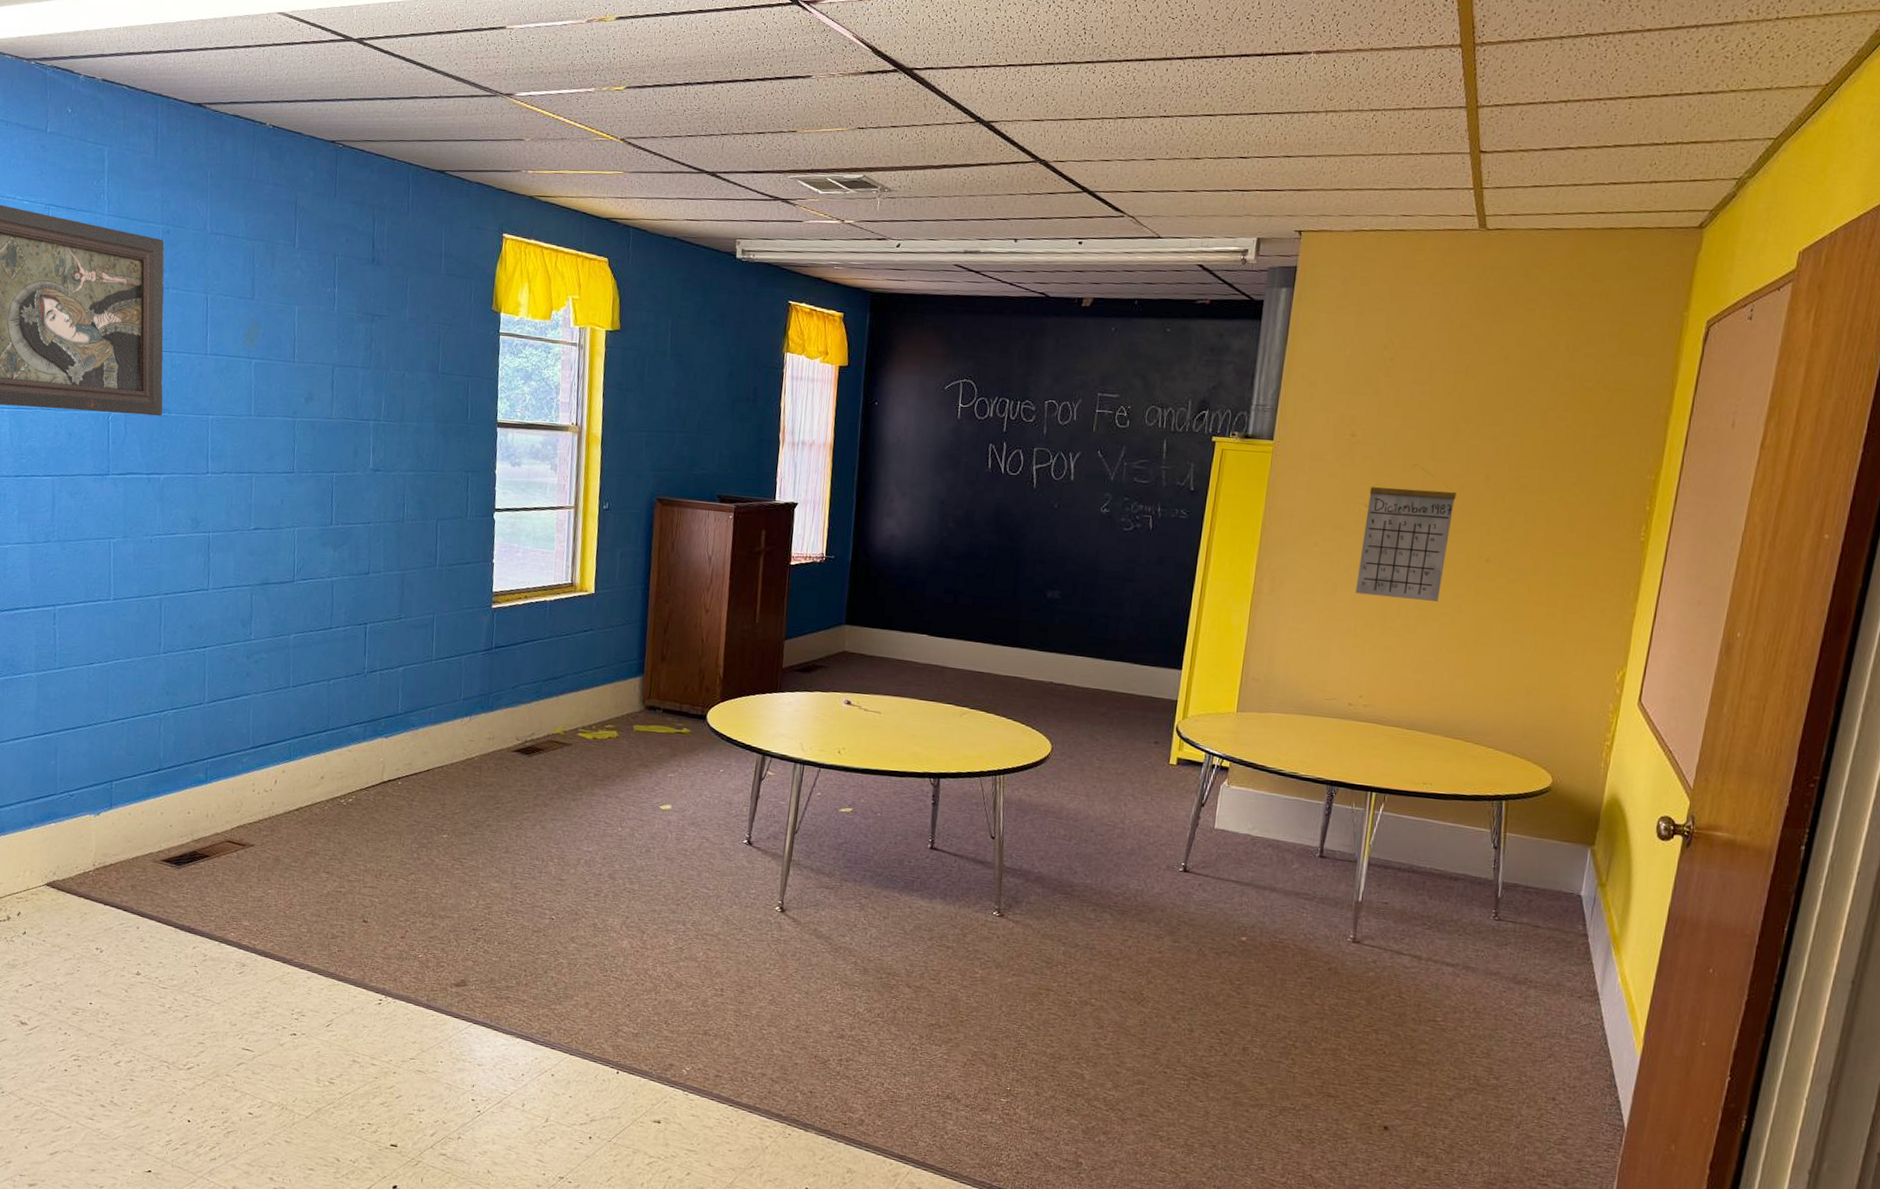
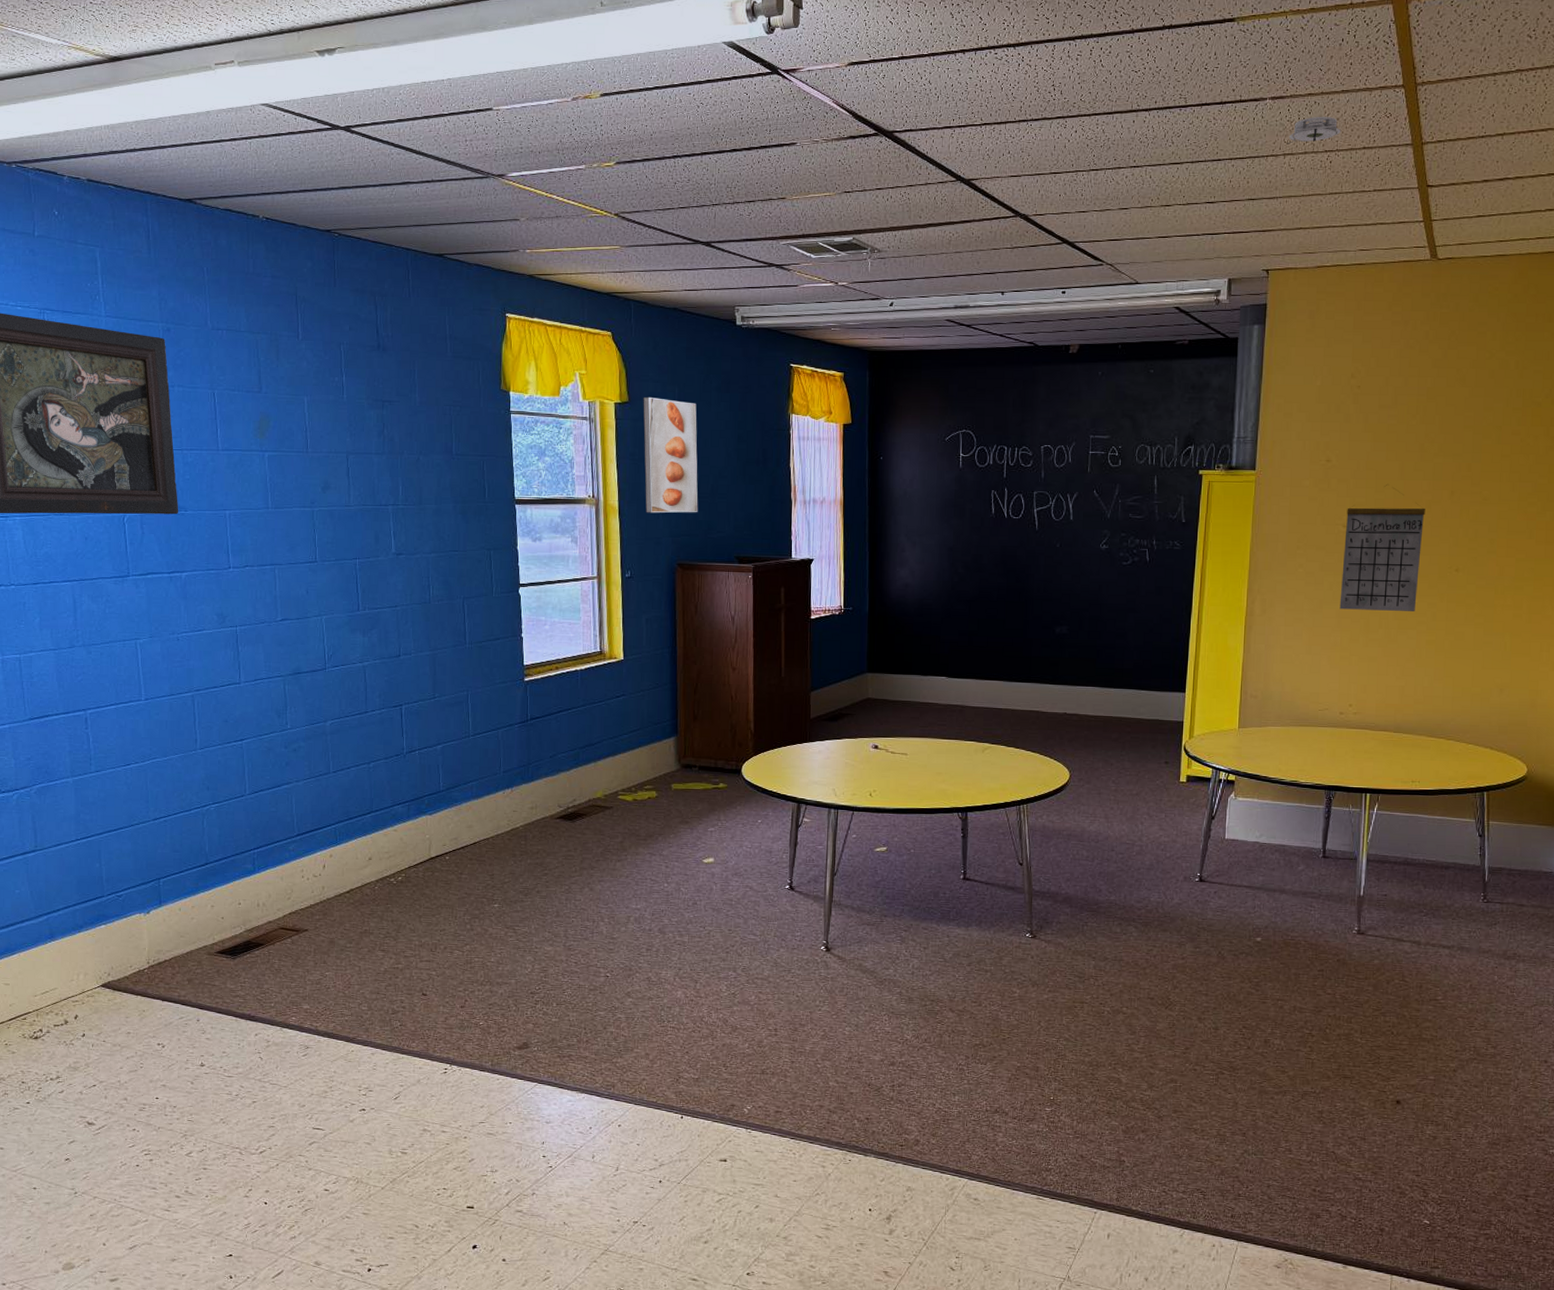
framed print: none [629,326,690,448] -> present [643,396,698,513]
smoke detector: none [1330,73,1390,101] -> present [1287,116,1341,144]

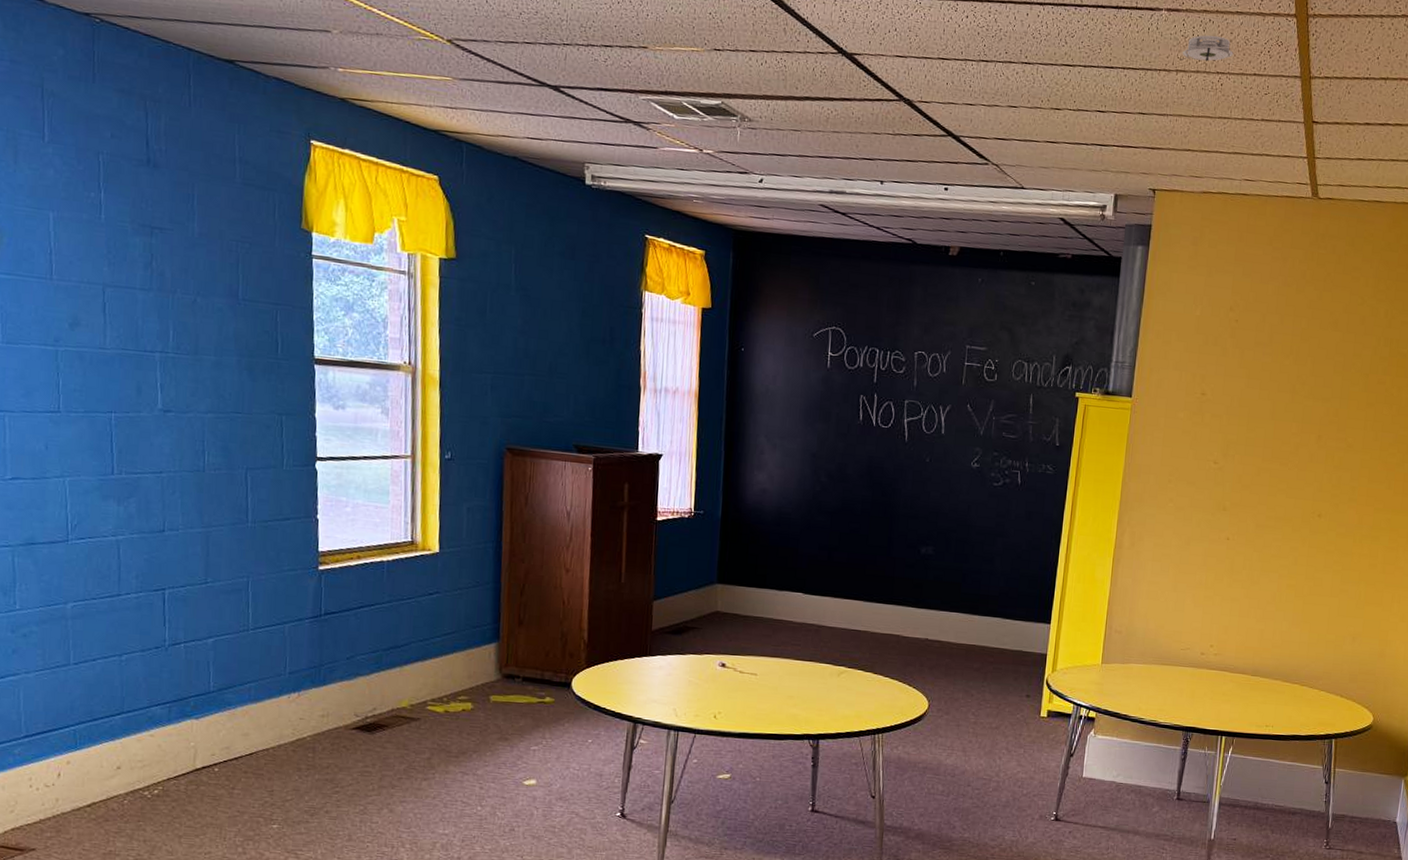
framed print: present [643,396,698,513] -> none [471,254,536,392]
calendar: present [1339,483,1425,611] -> none [1206,422,1293,554]

